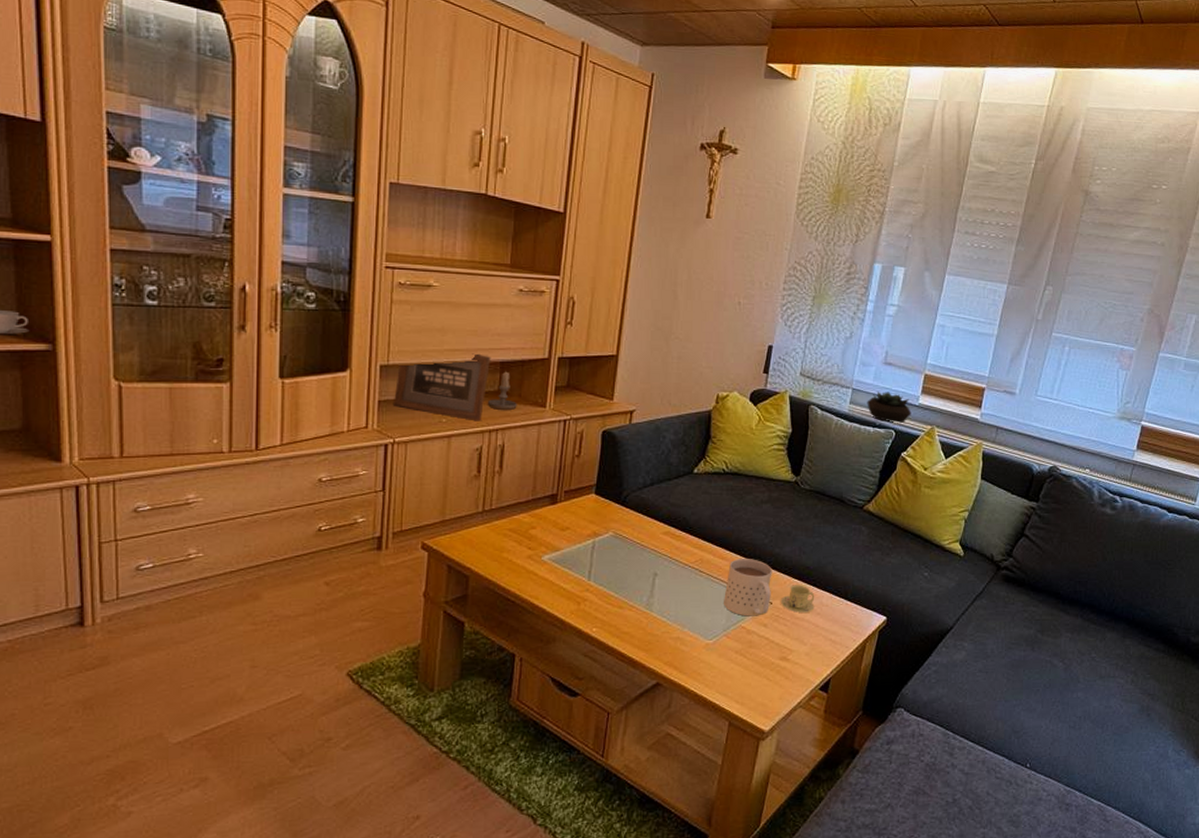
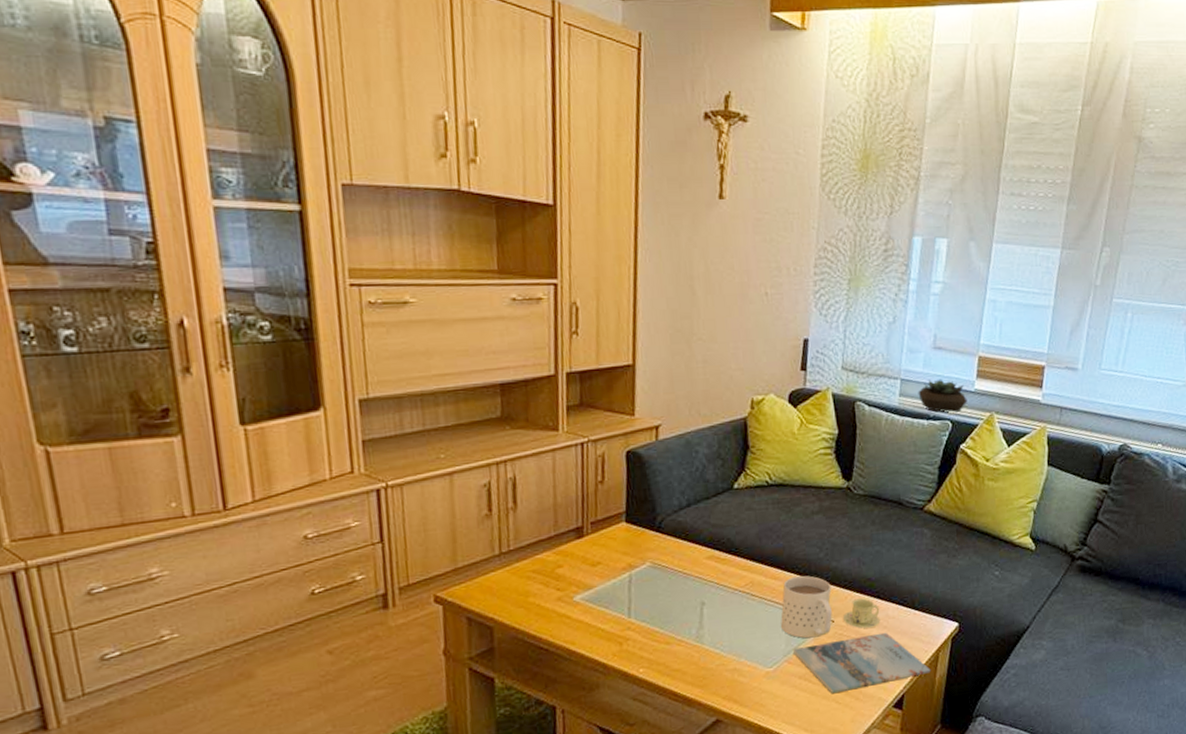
picture frame: present [394,353,491,422] -> none [380,376,489,454]
candle: present [488,371,517,411] -> none [491,394,525,439]
magazine: none [733,618,858,671] -> present [793,632,931,694]

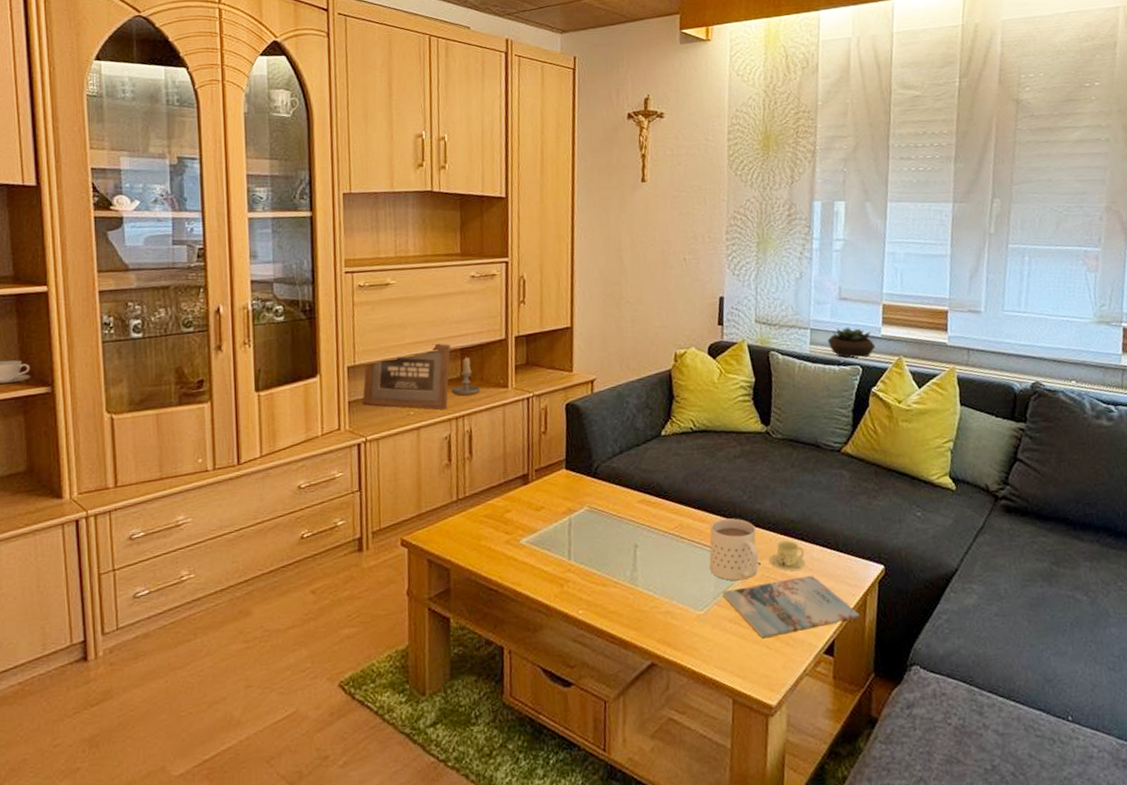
picture frame: none [380,376,489,454] -> present [362,343,451,410]
candle: none [491,394,525,439] -> present [452,357,480,397]

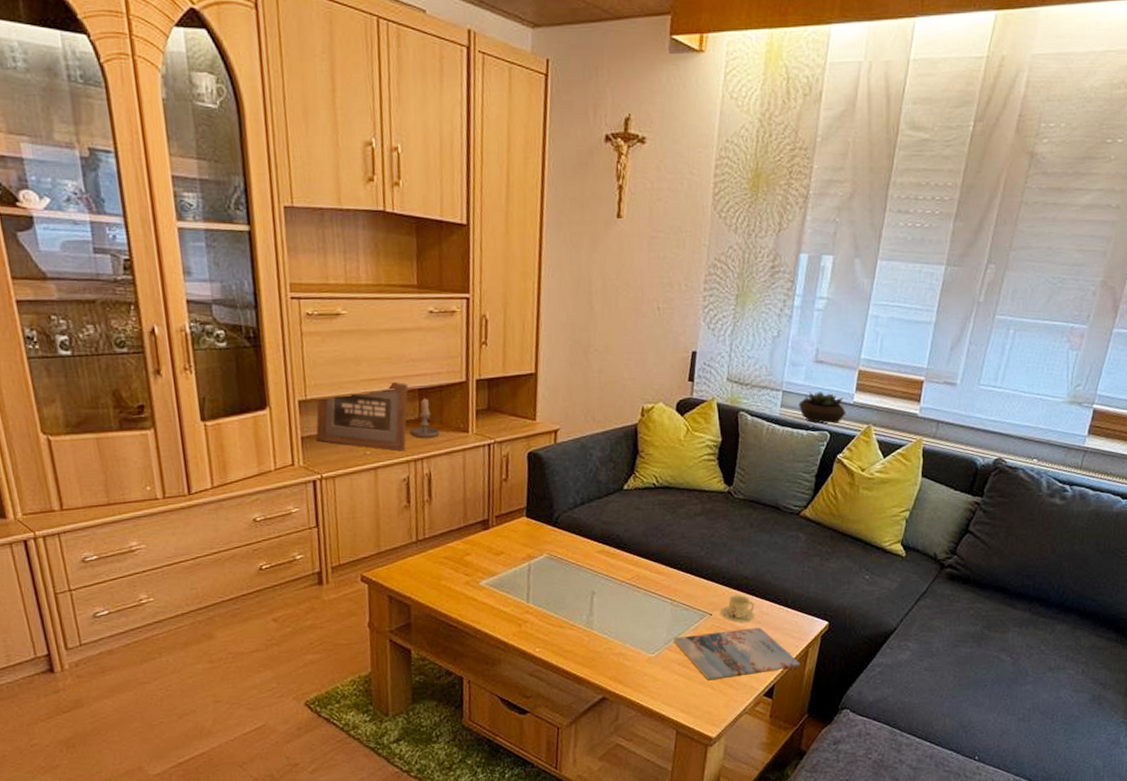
mug: present [709,518,759,581] -> none [663,571,711,629]

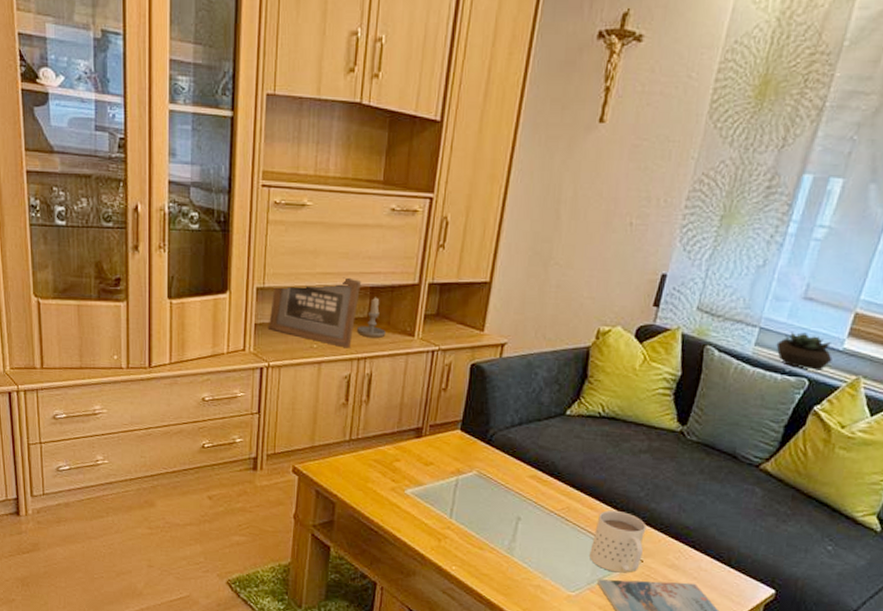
mug: none [663,571,711,629] -> present [590,510,647,574]
cup and saucer: present [719,594,755,622] -> none [652,544,693,576]

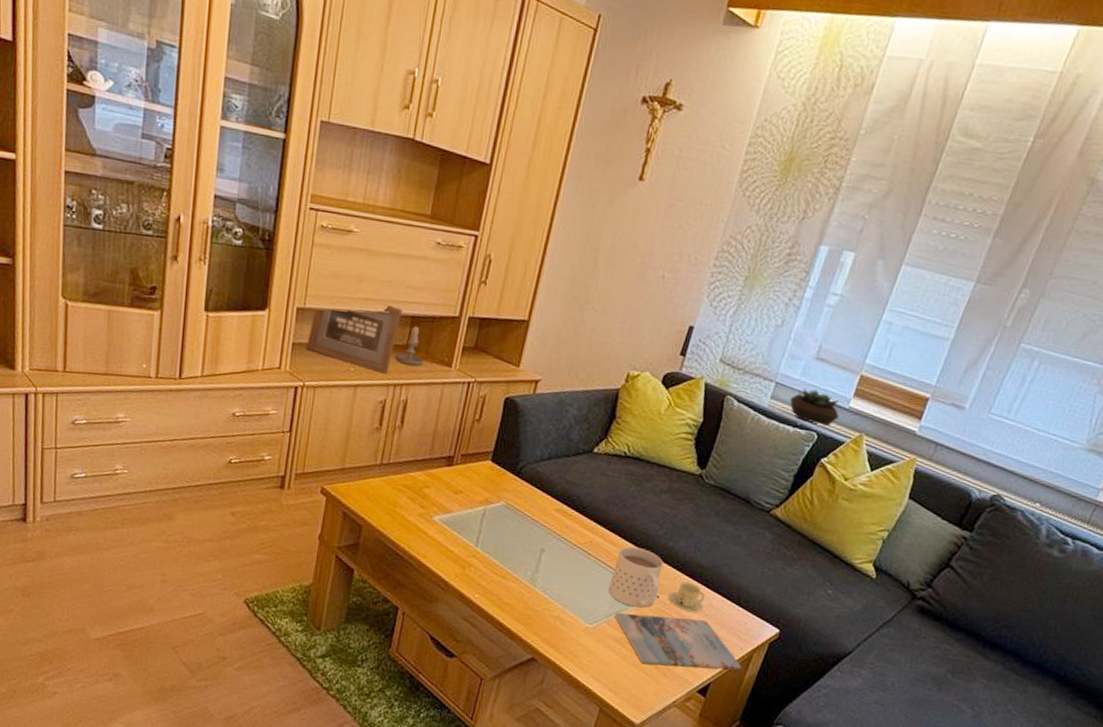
cup and saucer: none [652,544,693,576] -> present [667,581,705,612]

